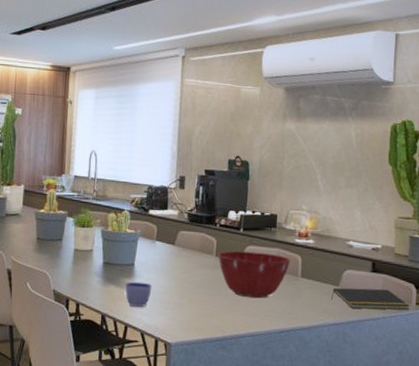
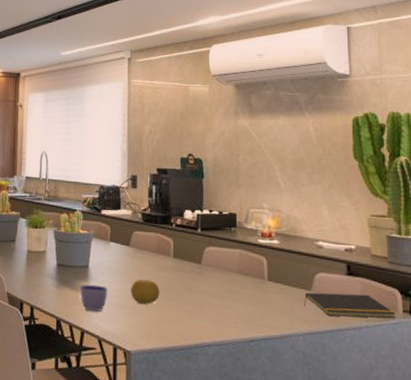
fruit: none [173,276,201,300] -> present [131,279,160,304]
mixing bowl: present [218,251,291,299] -> none [176,252,255,304]

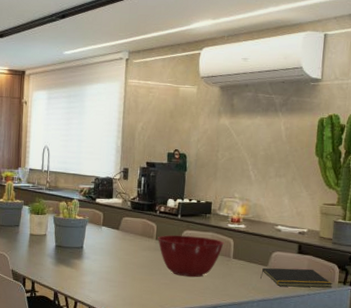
cup: present [79,284,108,312] -> none [74,262,99,286]
fruit: present [131,279,160,304] -> none [118,258,143,278]
mixing bowl: none [176,252,255,304] -> present [158,235,224,278]

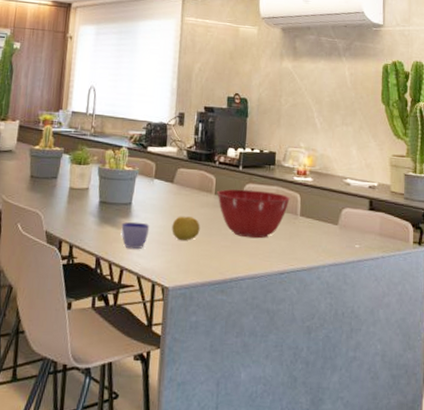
cup: none [74,262,99,286] -> present [121,221,150,250]
fruit: none [118,258,143,278] -> present [172,216,200,240]
notepad: present [260,268,332,288] -> none [331,226,407,249]

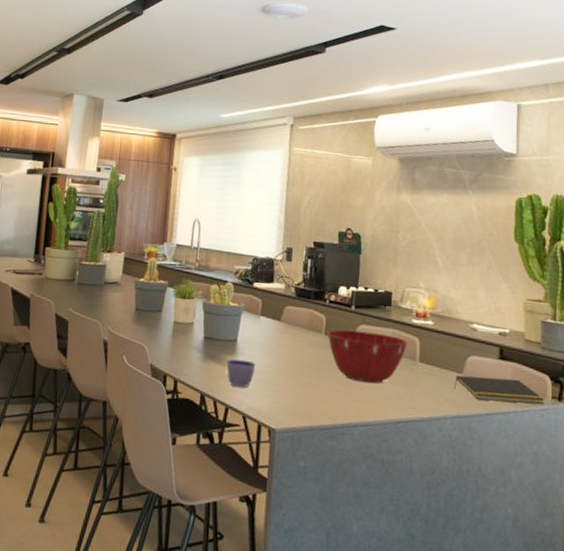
fruit: present [172,216,200,240] -> none [279,355,309,382]
notepad: none [331,226,407,249] -> present [454,375,544,404]

